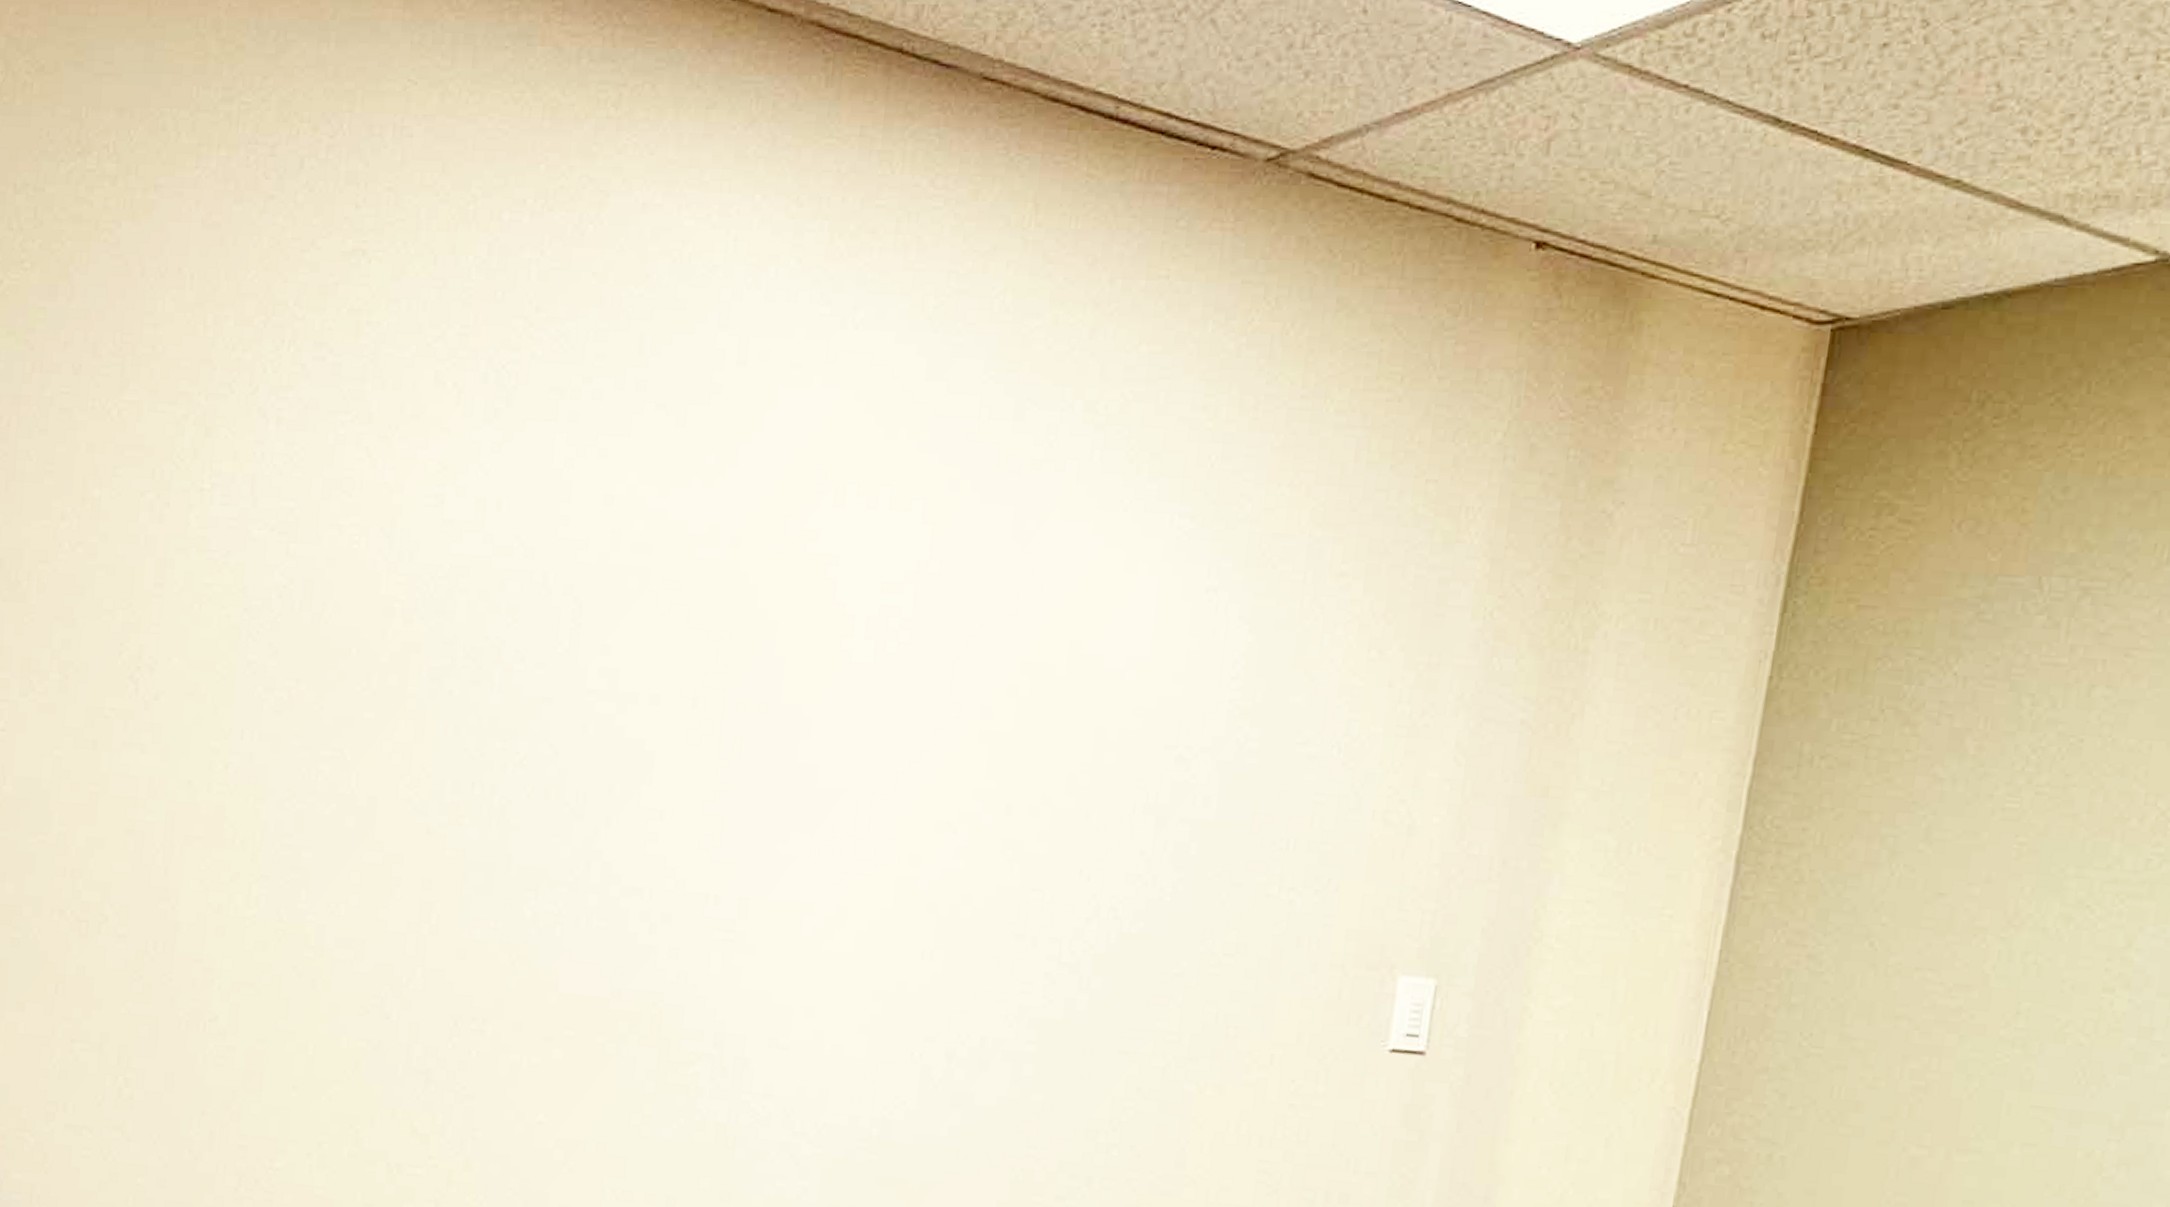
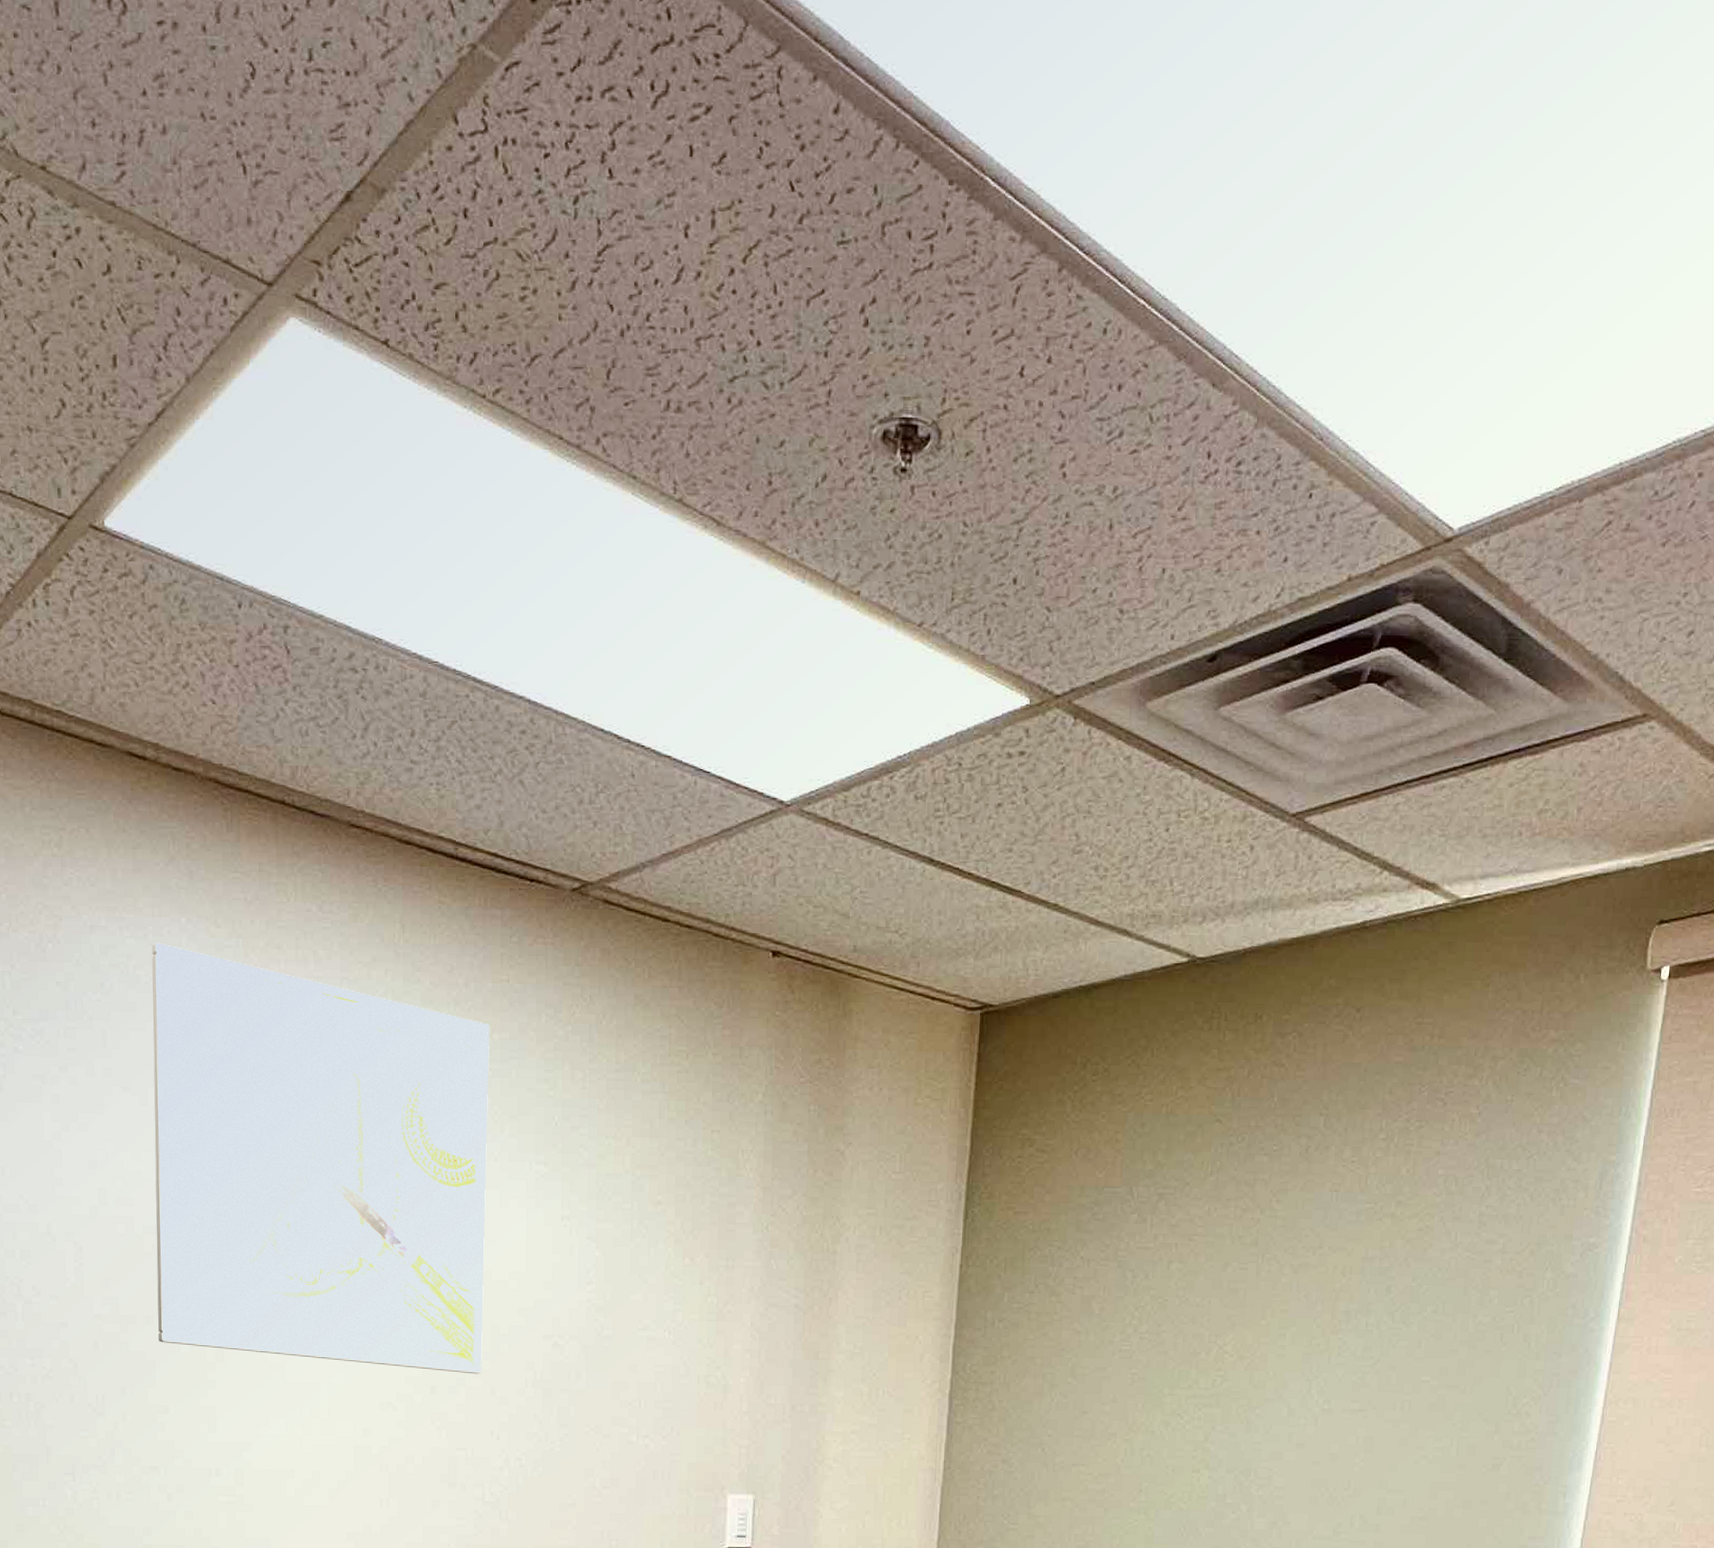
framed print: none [662,225,1136,792] -> present [152,942,489,1375]

